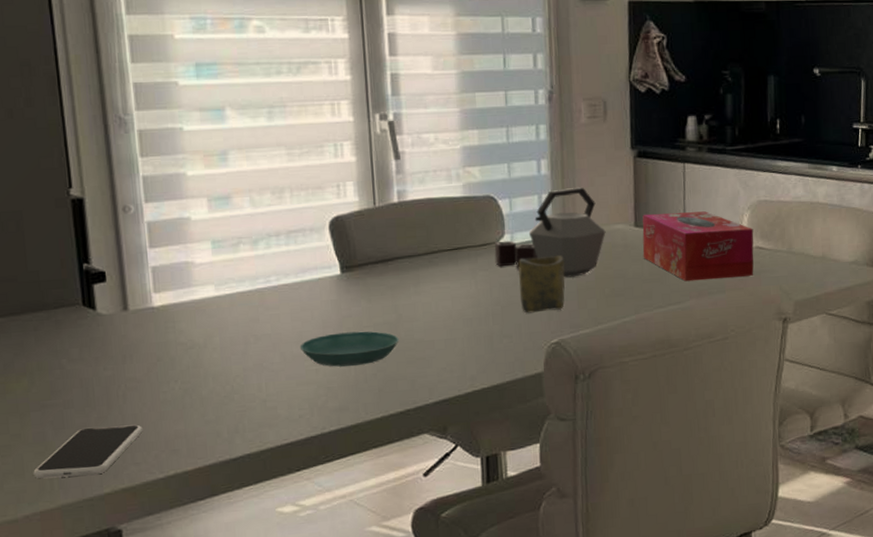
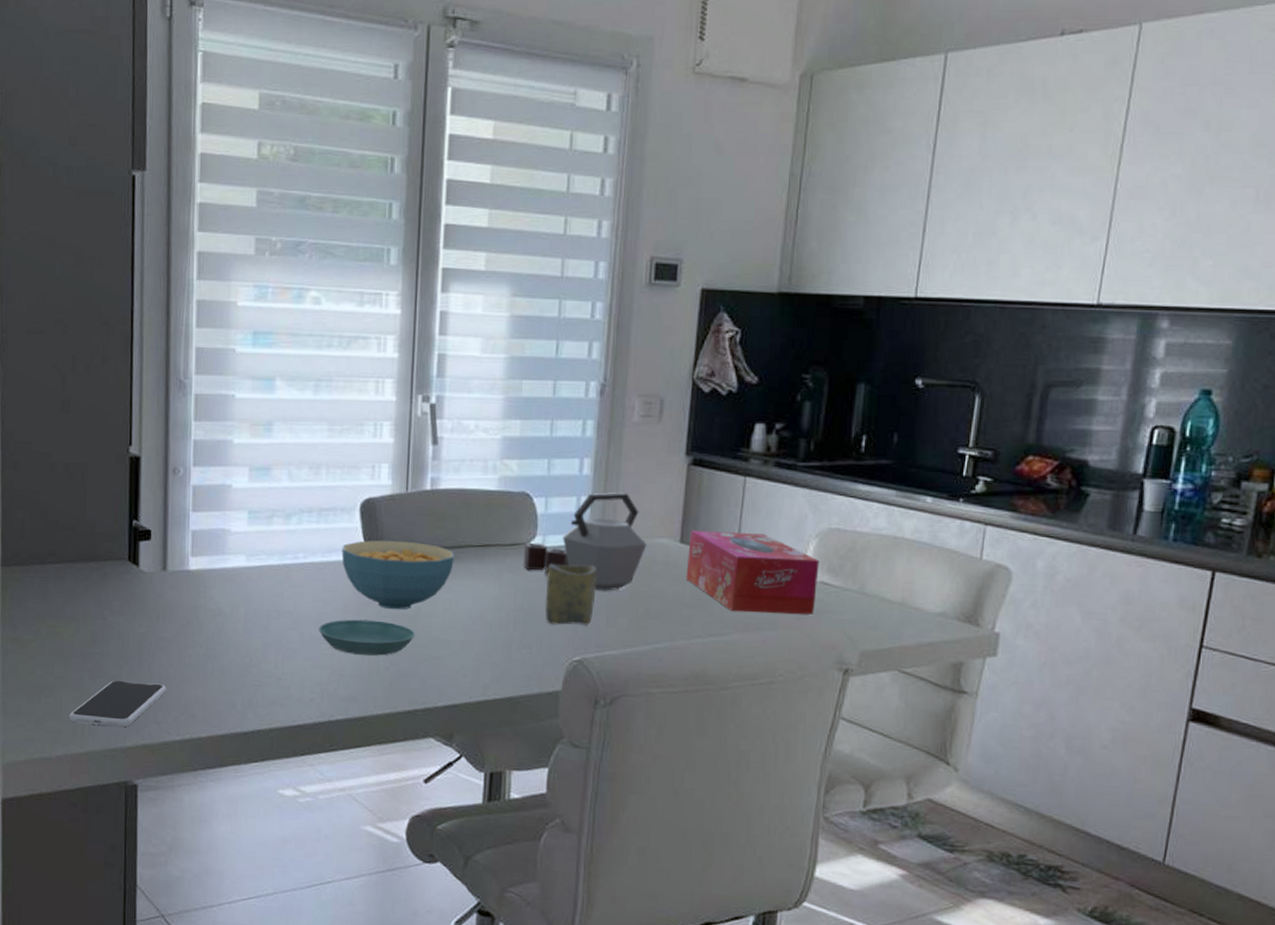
cereal bowl: none [315,253,429,320] -> present [341,540,454,610]

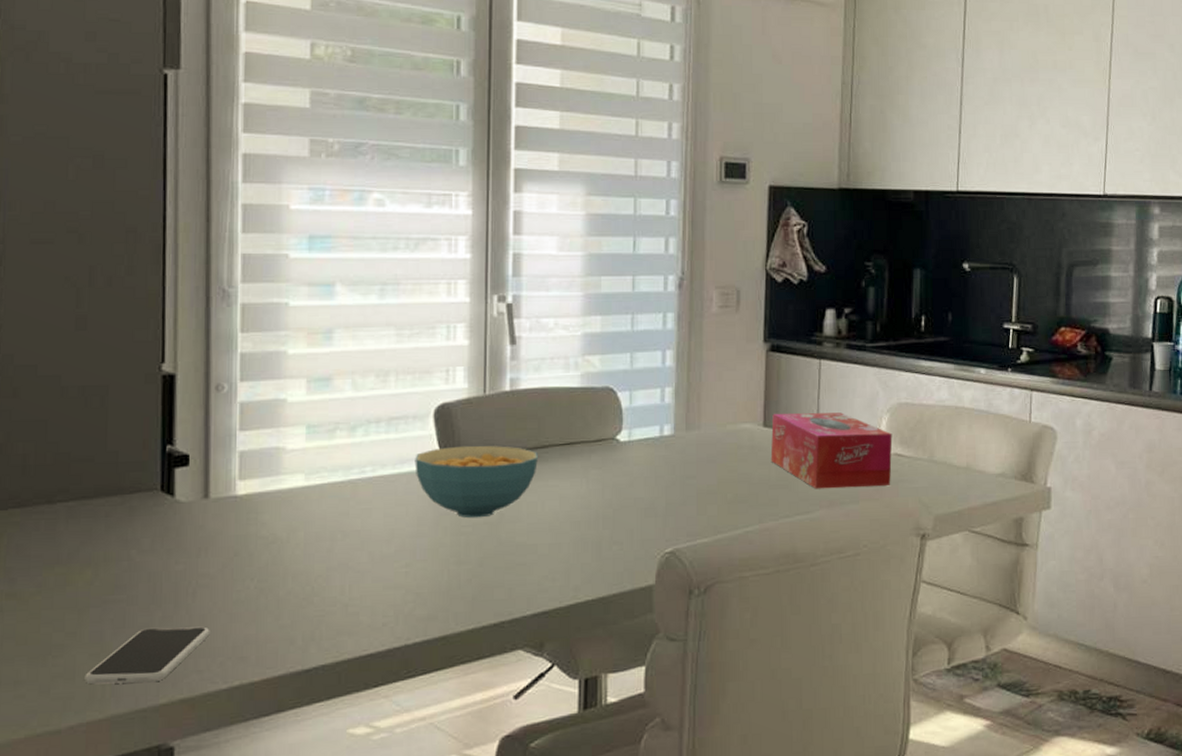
saucer: present [318,619,416,656] -> none [390,531,499,570]
kettle: present [523,492,647,591] -> none [610,382,732,480]
cup: present [545,564,597,625] -> none [635,456,685,518]

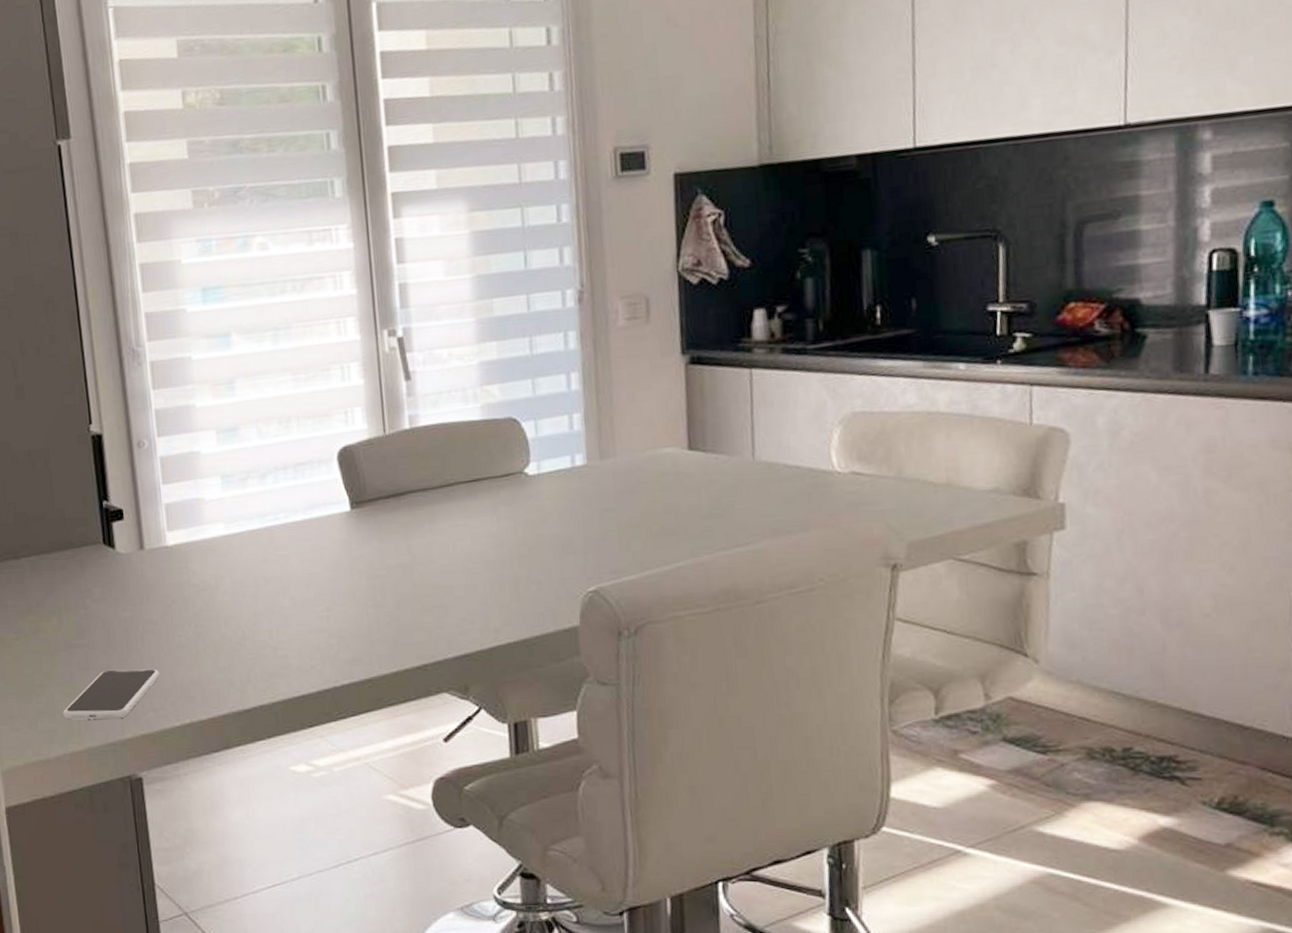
cereal bowl: present [415,445,538,518] -> none [323,486,445,561]
tissue box: present [770,412,893,489] -> none [698,428,849,517]

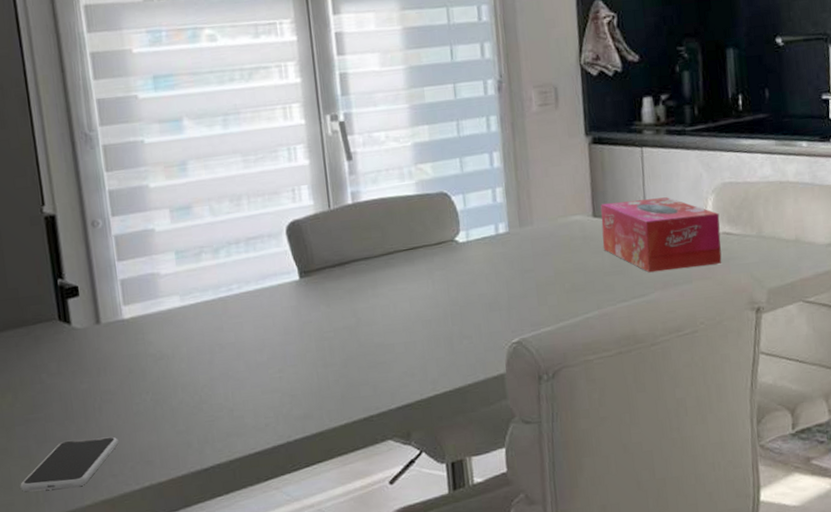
tissue box: none [698,428,849,517] -> present [600,197,722,273]

